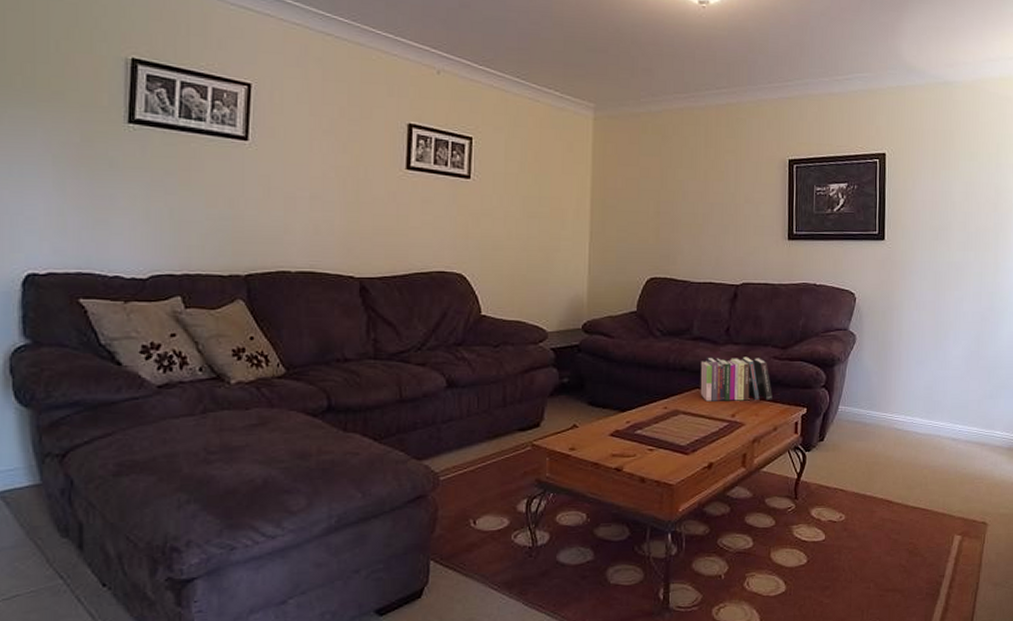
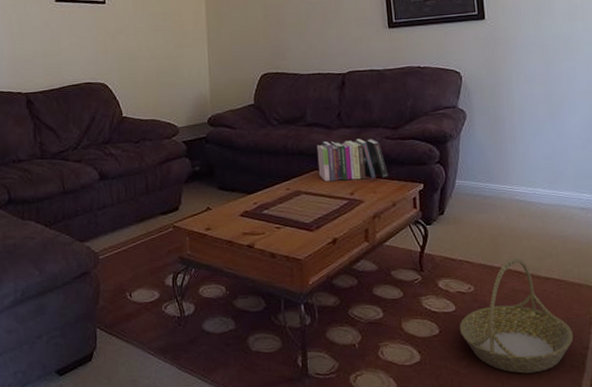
basket: none [827,487,932,602] -> present [459,257,574,374]

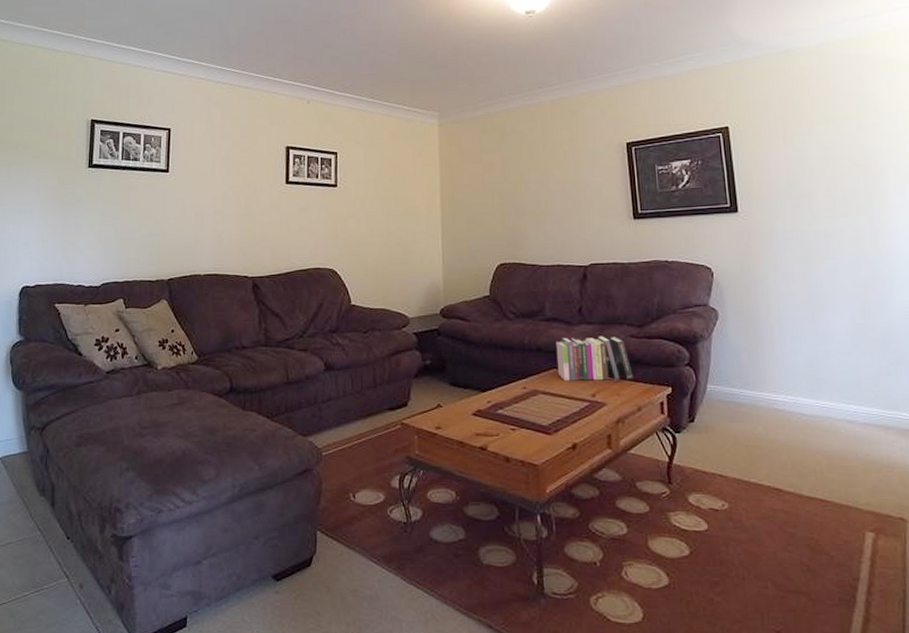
basket: present [459,257,574,374] -> none [712,473,842,605]

